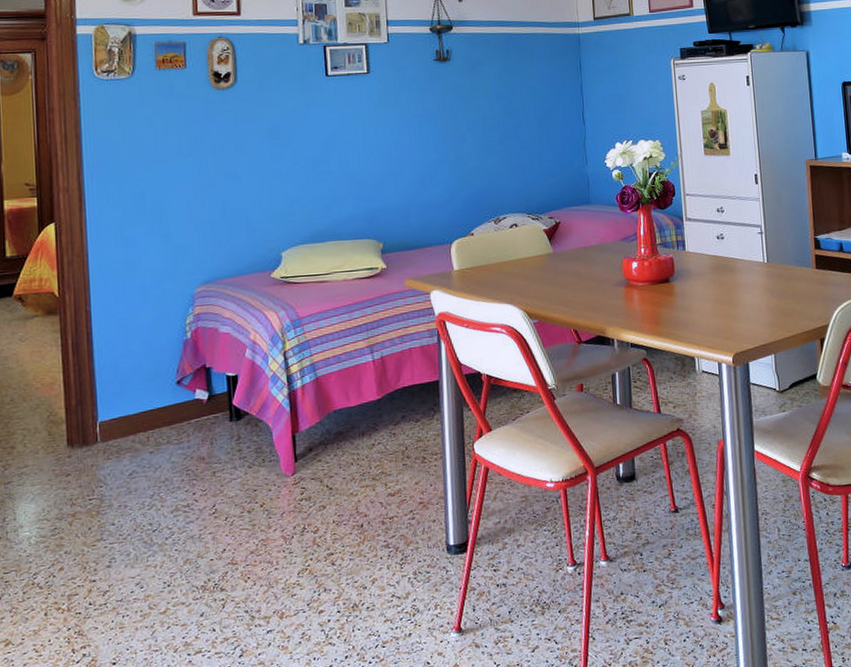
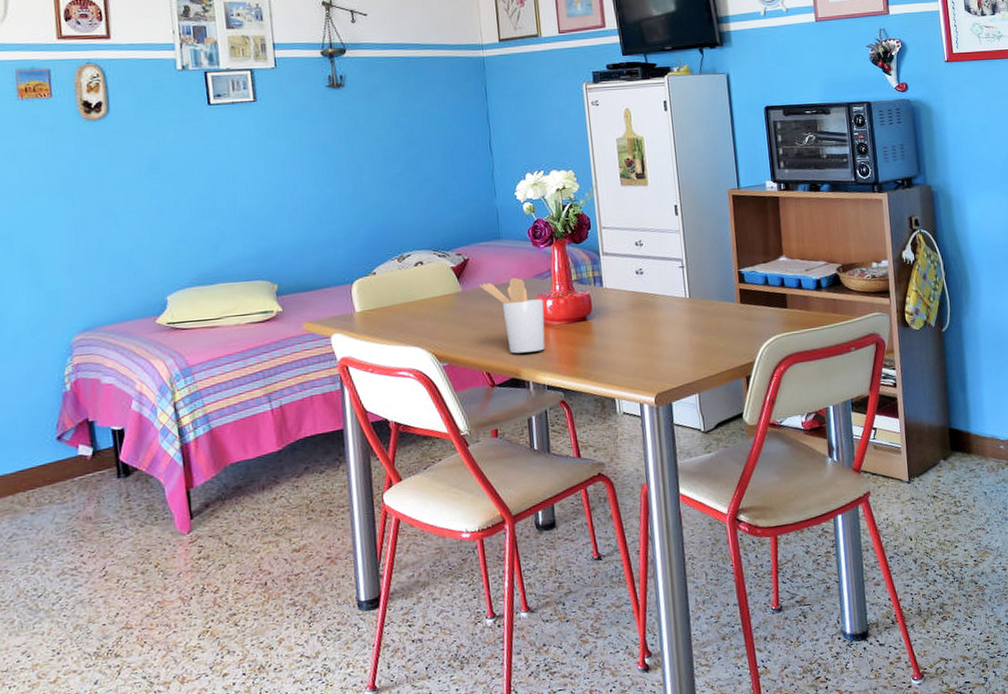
utensil holder: none [569,240,630,313] -> present [479,277,546,354]

